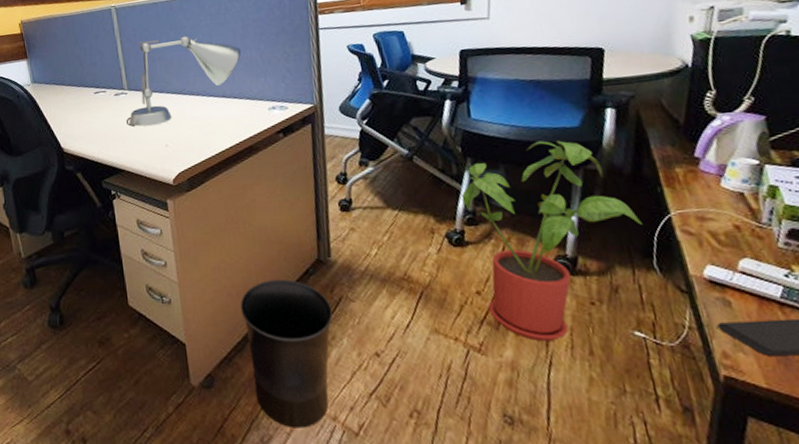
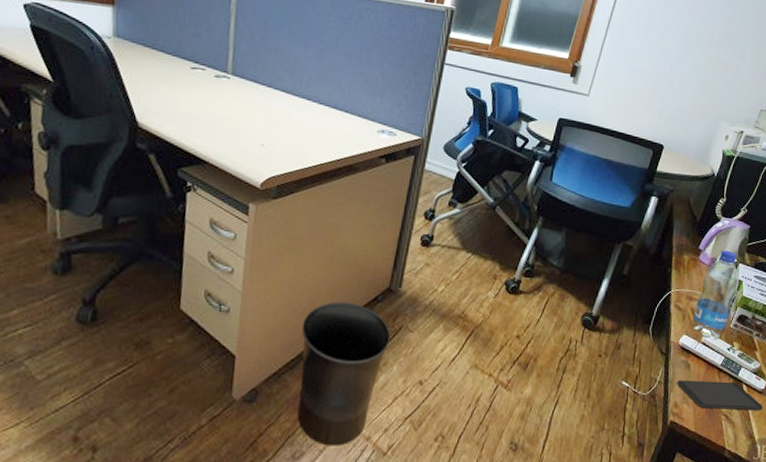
desk lamp: present [125,36,242,127] -> none [221,24,365,121]
house plant: present [461,140,643,341] -> none [523,213,651,383]
bottle: none [713,151,774,265] -> present [692,250,740,340]

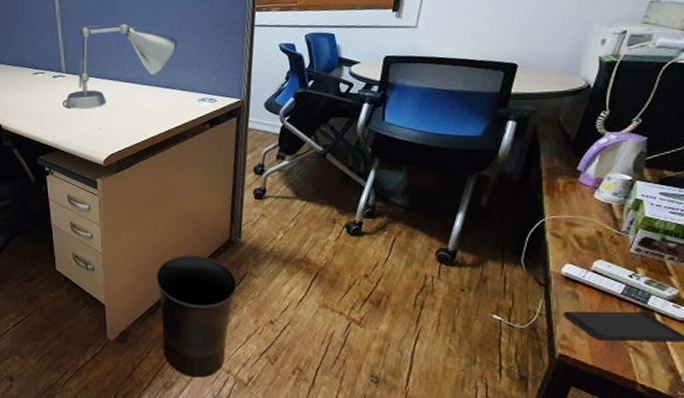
desk lamp: none [221,24,365,121] -> present [62,23,178,109]
bottle: present [692,250,740,340] -> none [576,168,639,266]

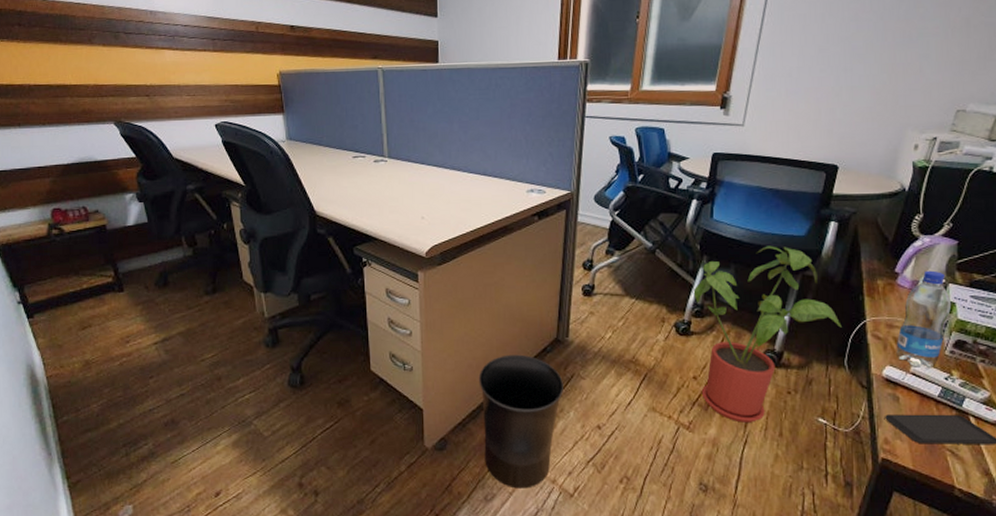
desk lamp: present [62,23,178,109] -> none [383,108,507,196]
house plant: none [364,146,519,319] -> present [693,246,842,423]
bottle: none [576,168,639,266] -> present [896,270,952,369]

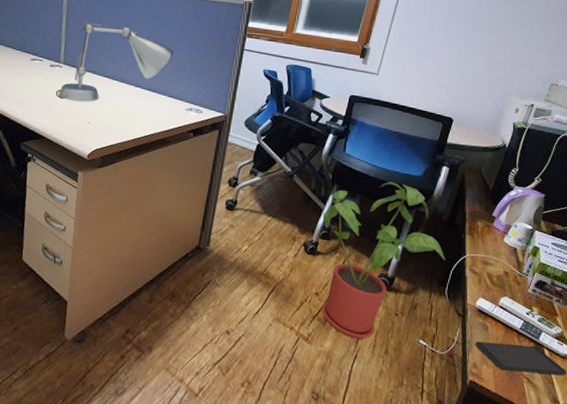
desk lamp: none [383,108,507,196] -> present [55,21,174,102]
waste bin: present [478,354,564,489] -> none [119,257,200,386]
bottle: present [896,270,952,369] -> none [488,217,536,304]

